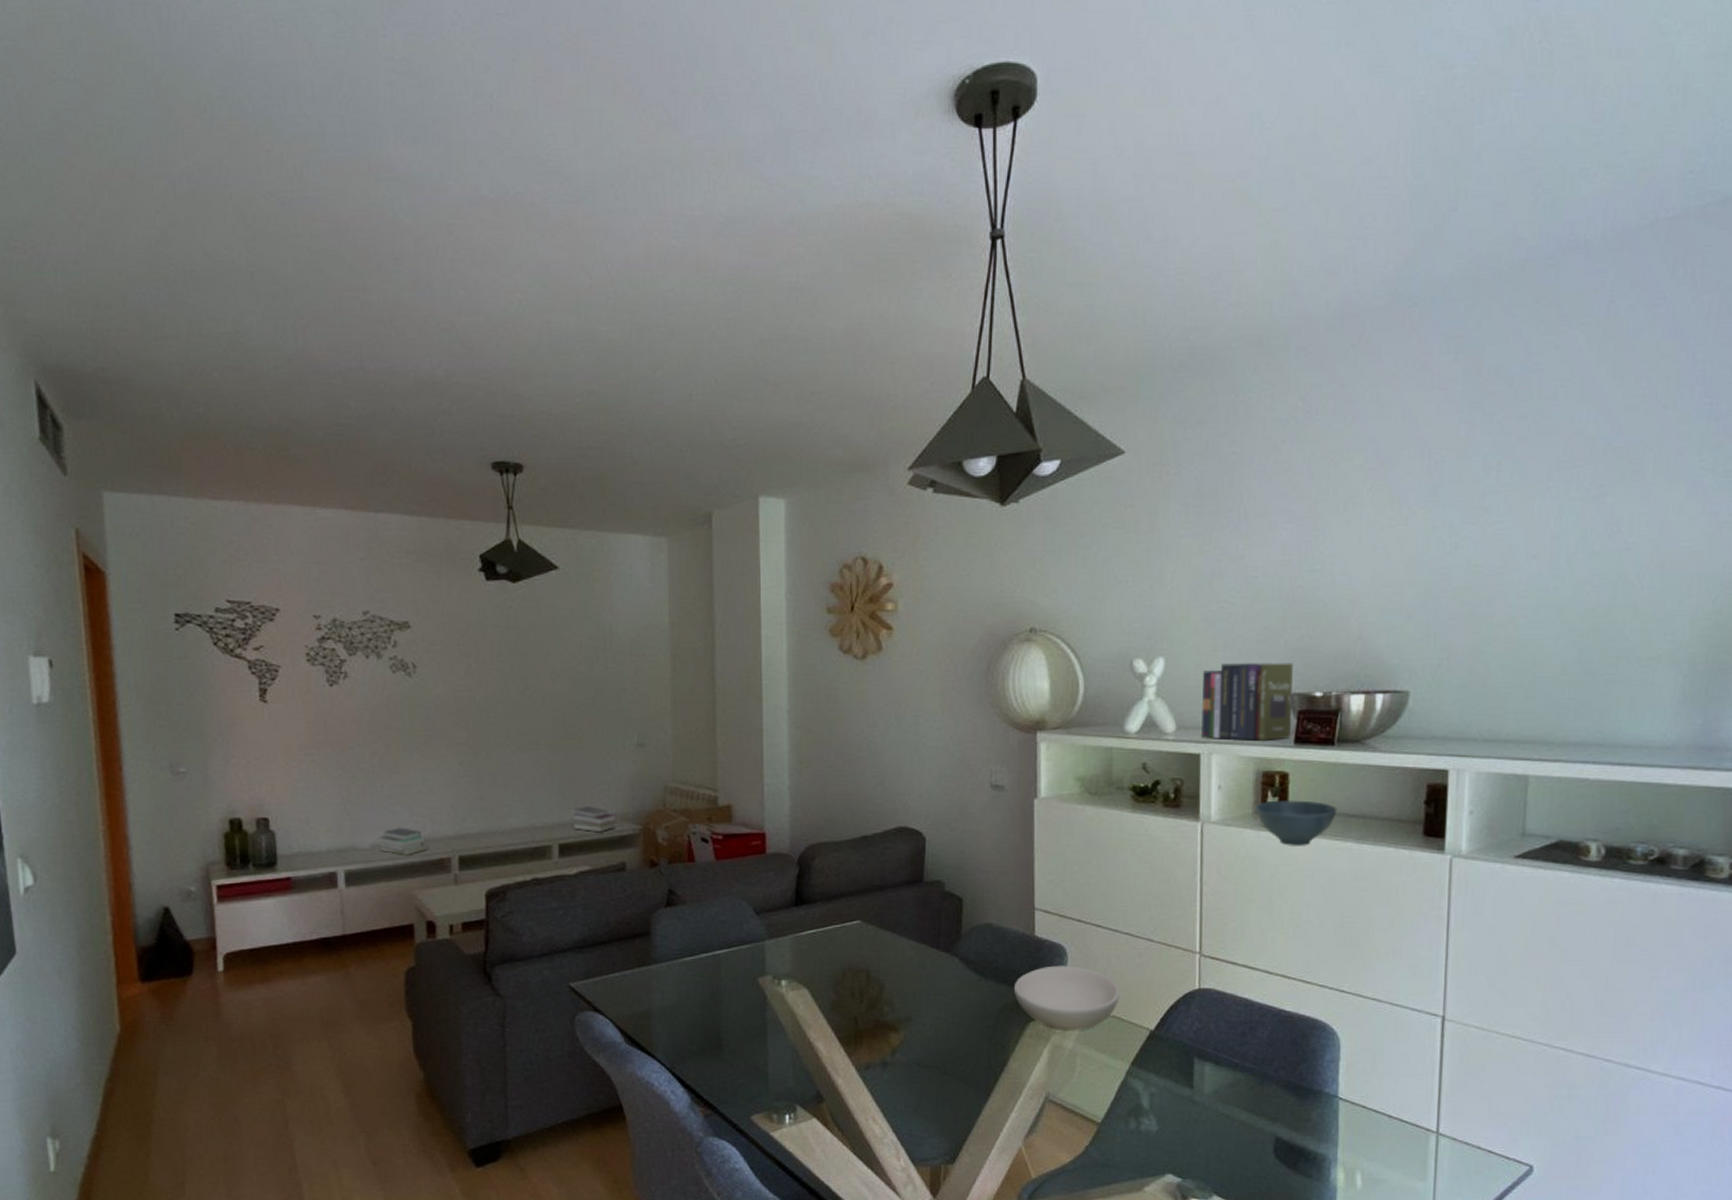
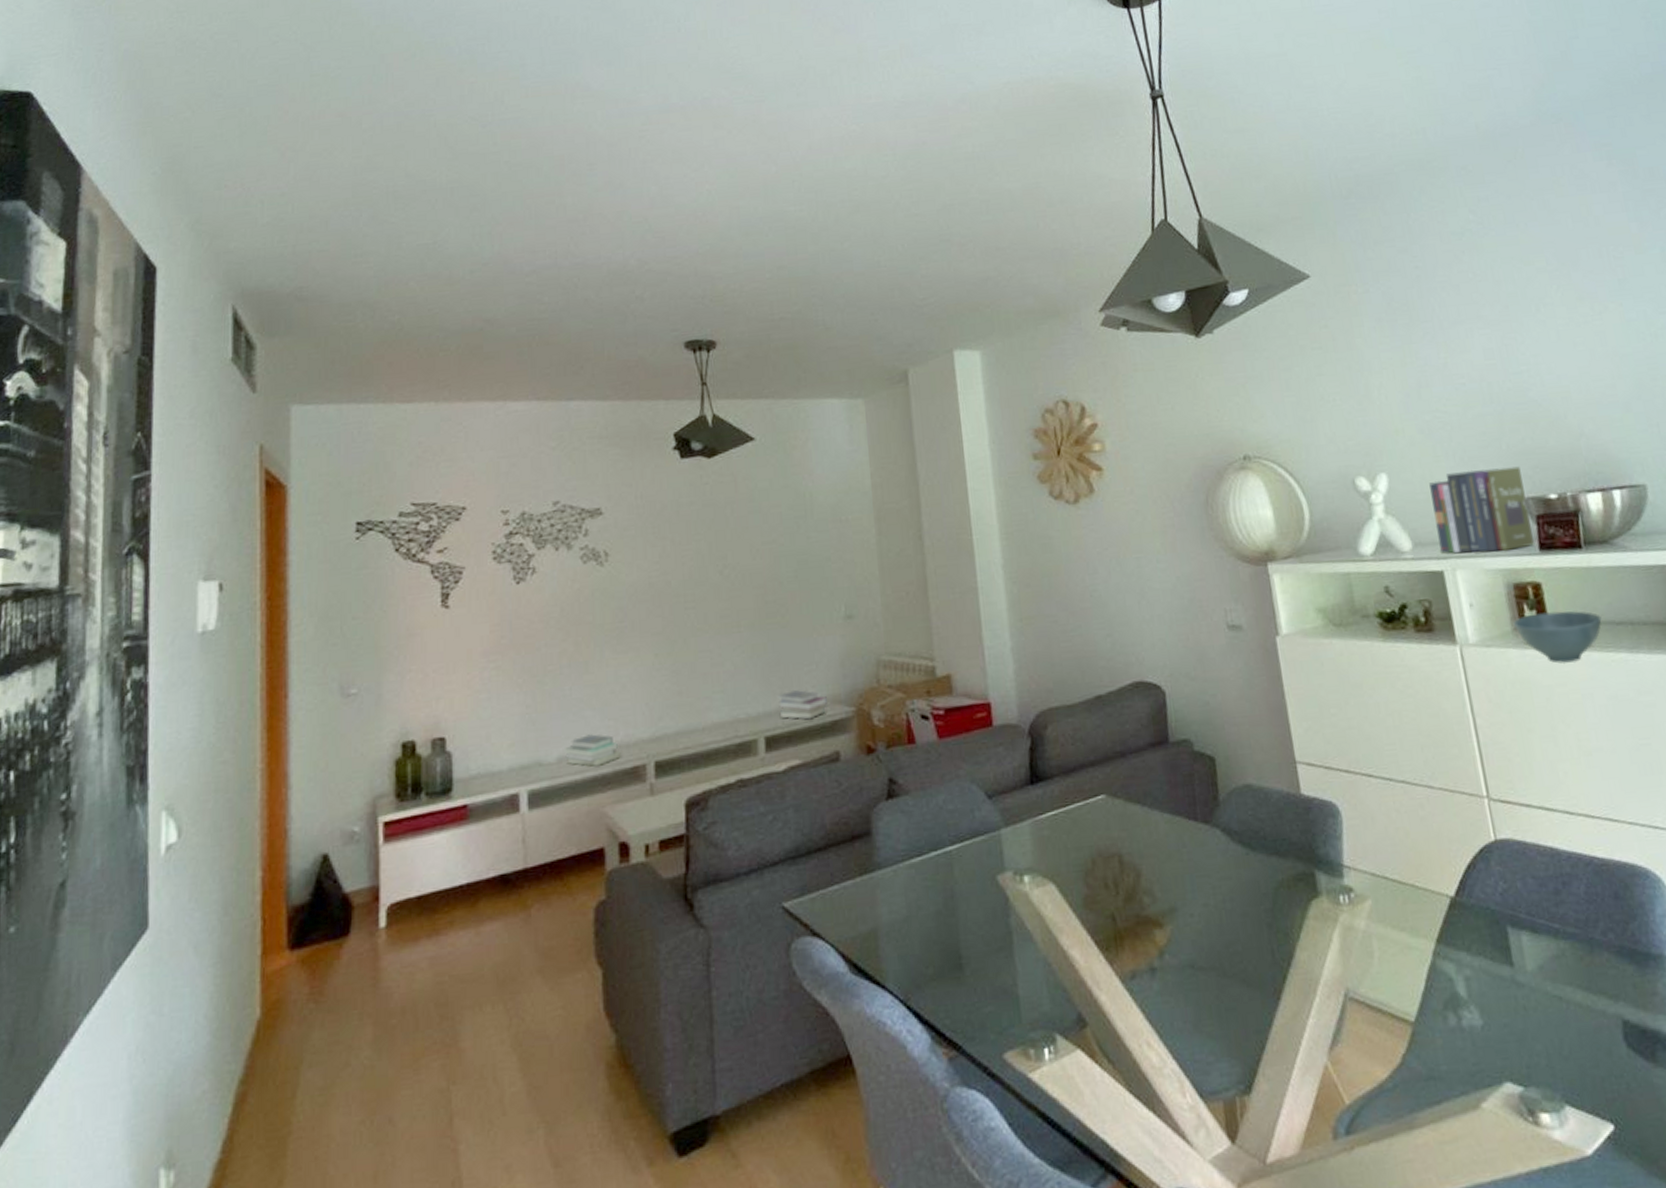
bowl: present [1013,965,1120,1030] -> none [1286,826,1409,907]

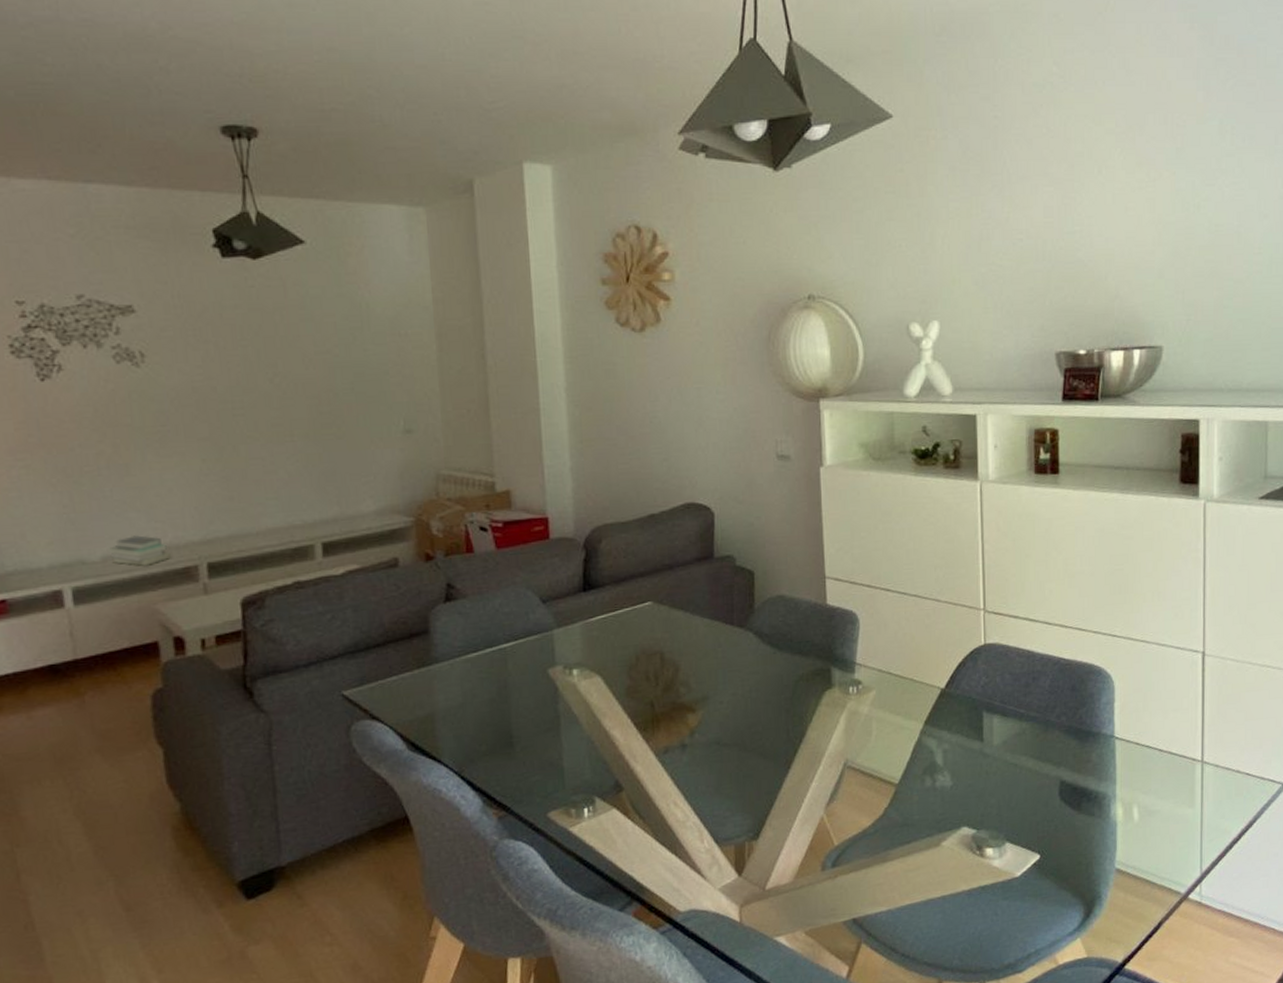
books: present [777,689,827,720] -> none [333,499,386,528]
books: present [1429,466,1534,554] -> none [975,322,1058,400]
bowl: present [1512,611,1602,665] -> none [1028,455,1103,501]

